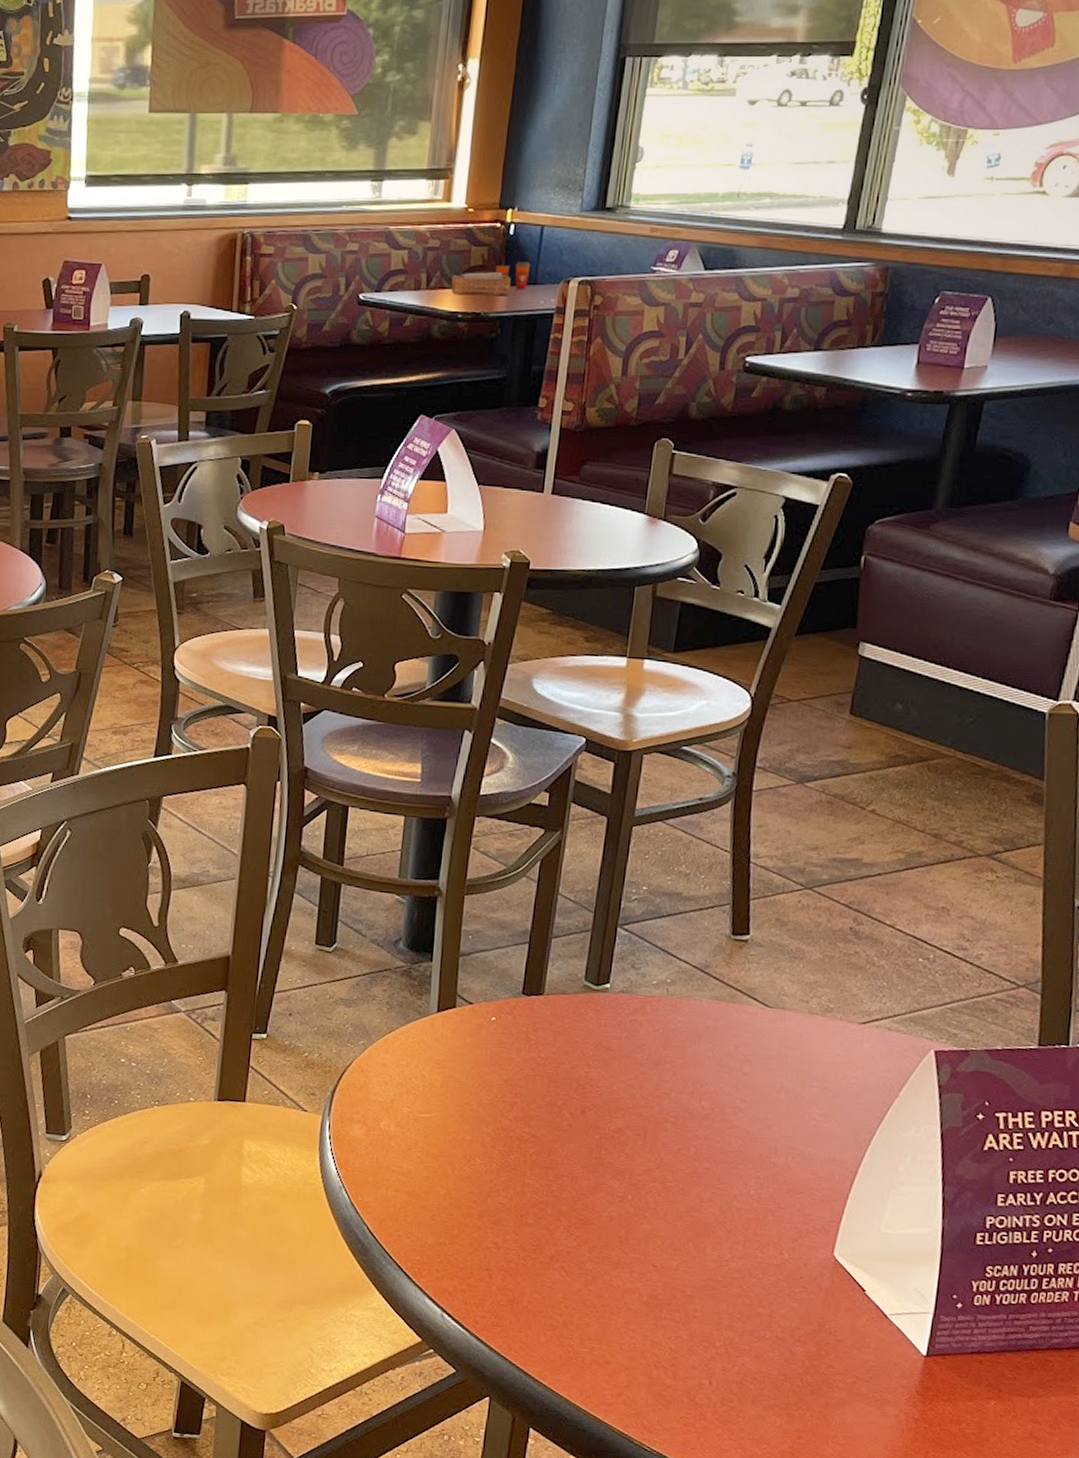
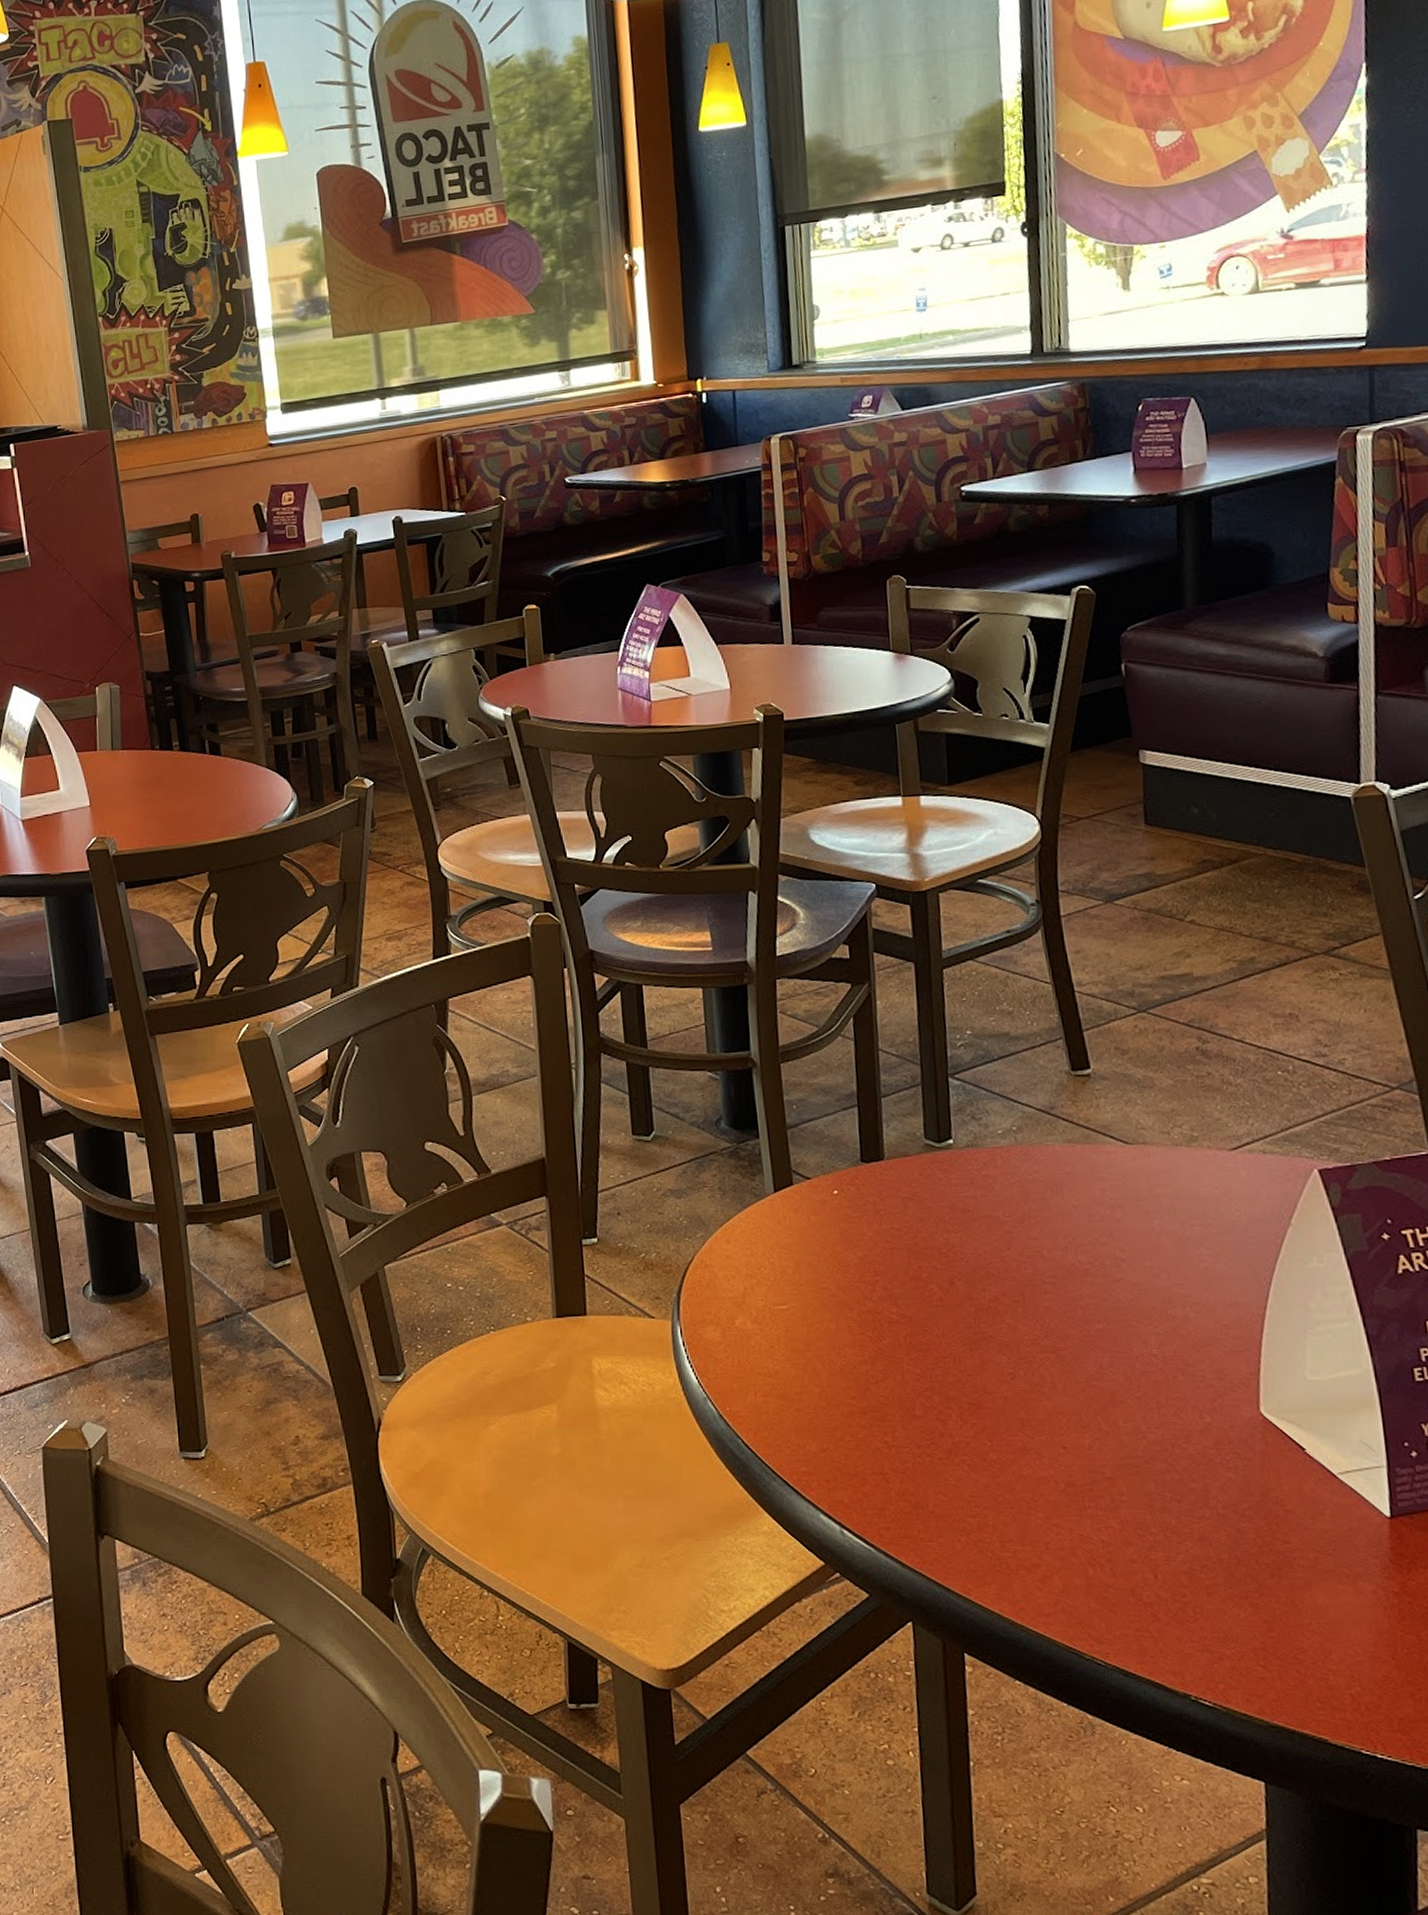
napkin holder: present [451,272,511,296] -> none [653,439,714,466]
beverage cup: present [495,262,531,290] -> none [694,426,730,453]

